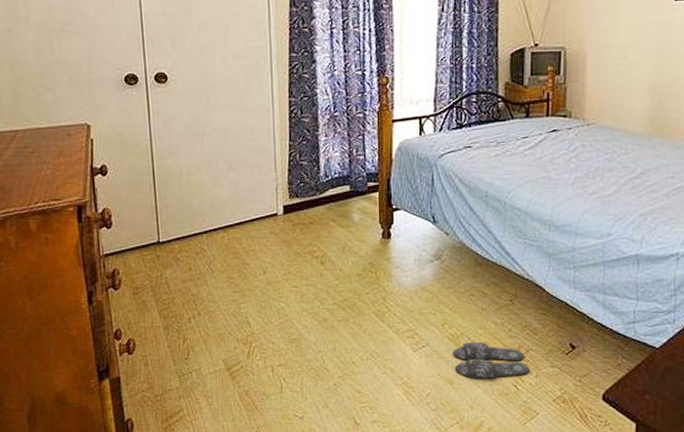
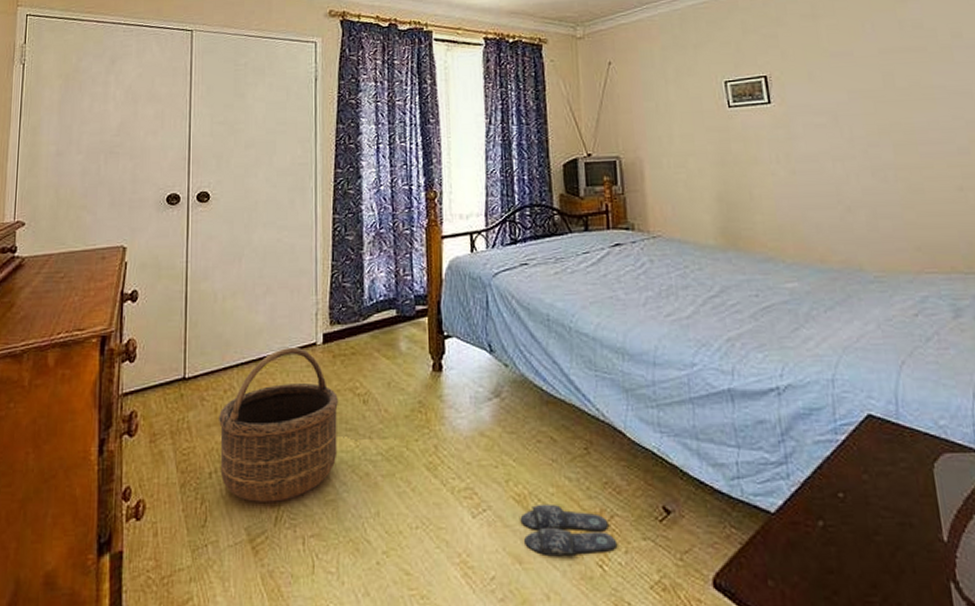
basket: none [193,216,299,341] -> present [219,346,338,502]

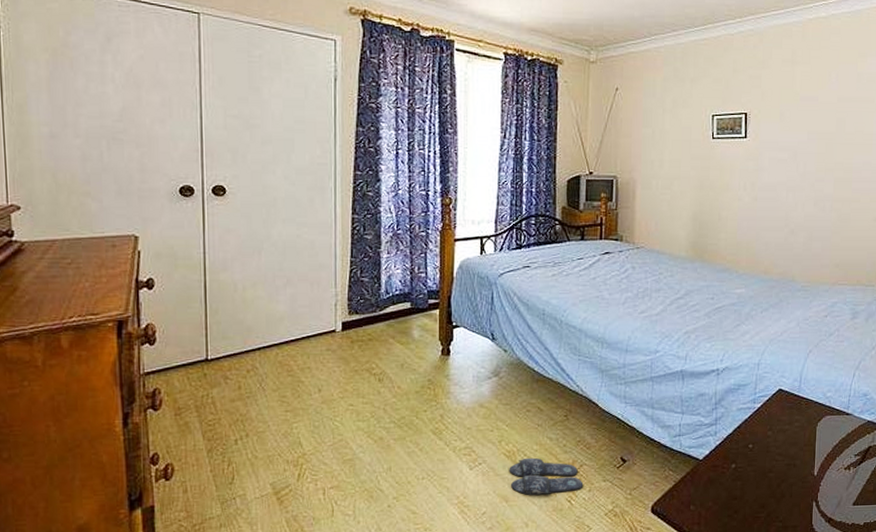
basket: present [219,346,338,502] -> none [243,333,356,463]

